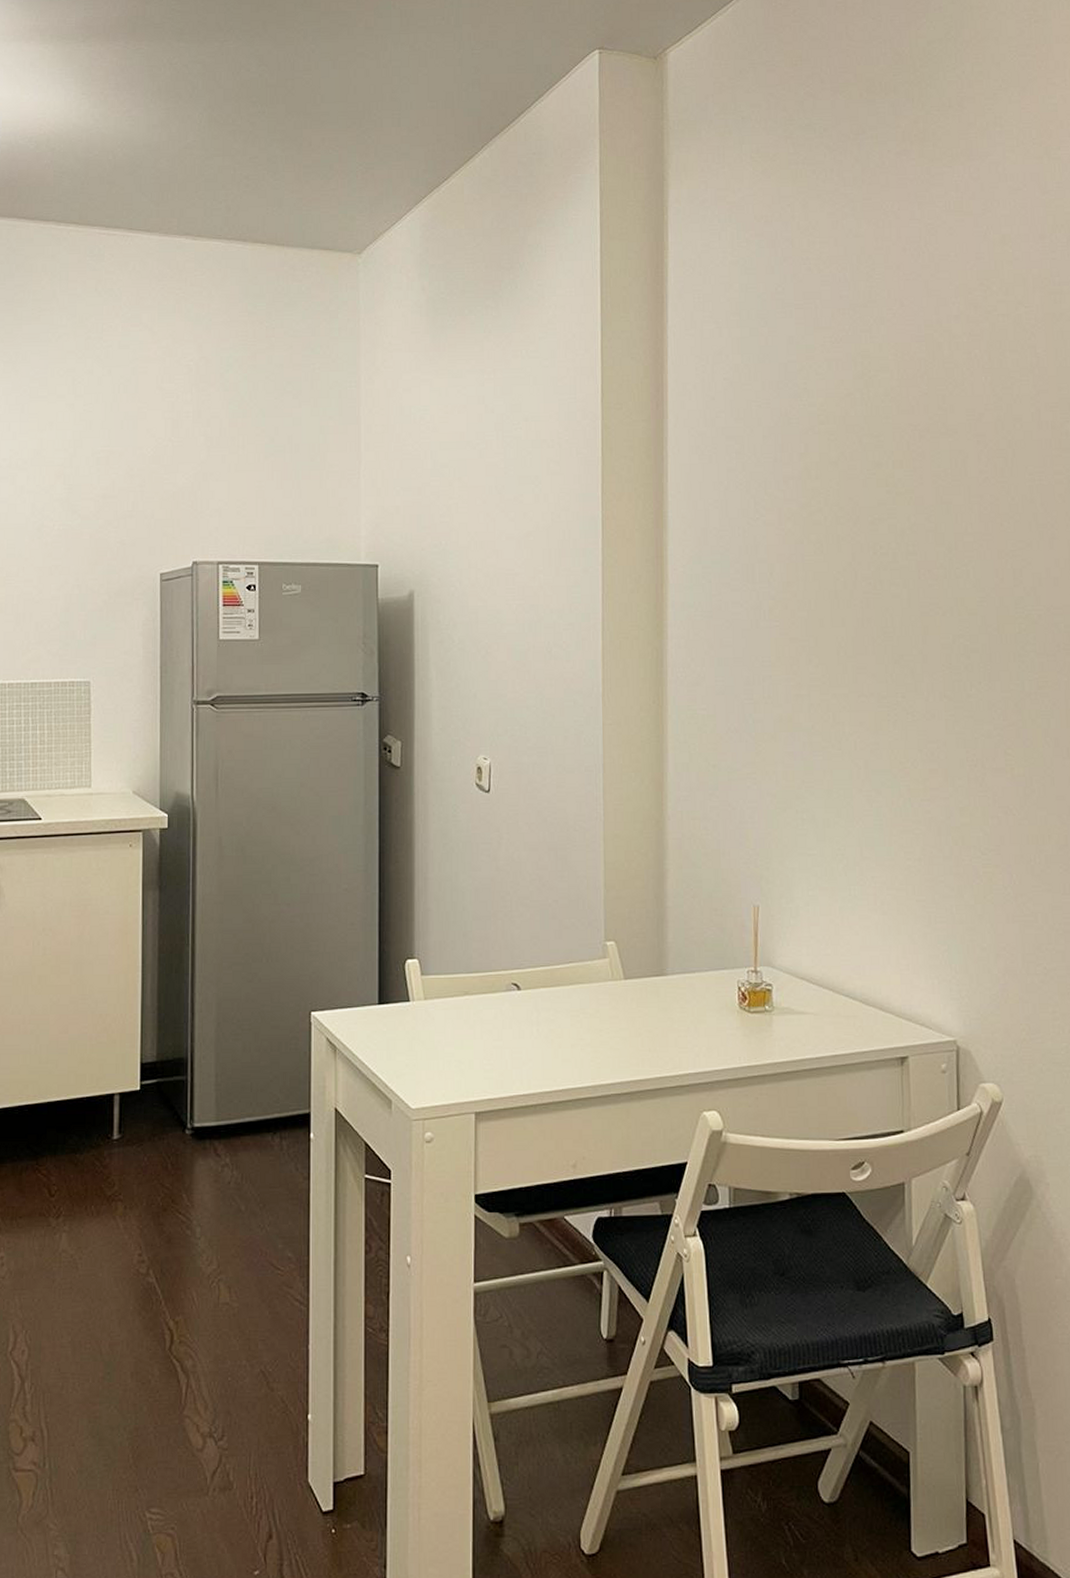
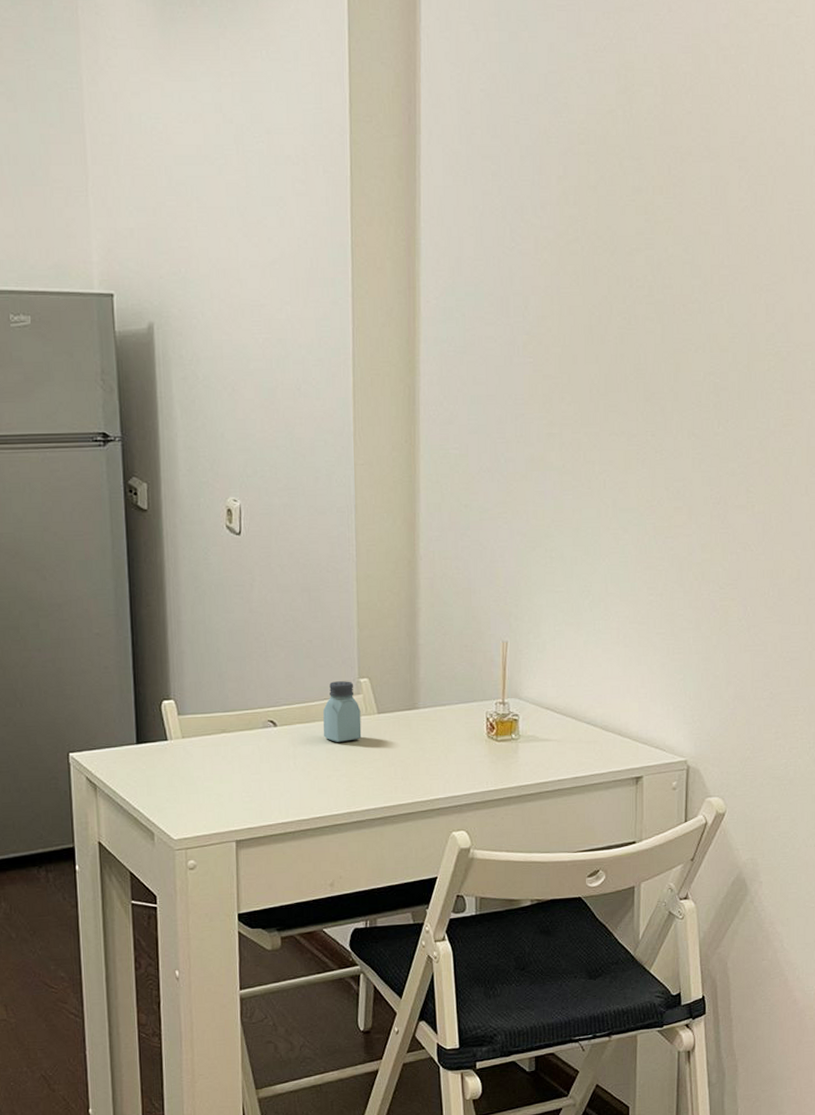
saltshaker: none [567,944,608,1010] -> present [323,681,362,743]

